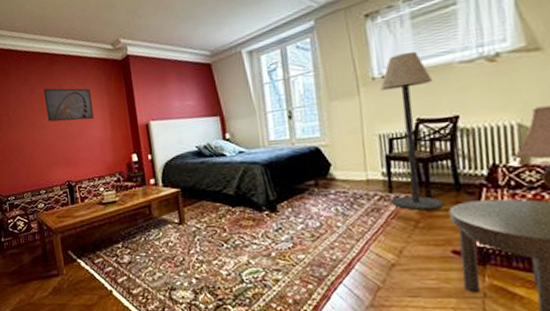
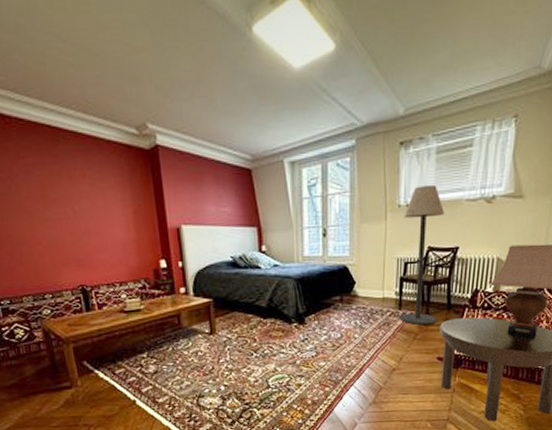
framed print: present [43,88,94,122] -> none [45,172,114,217]

